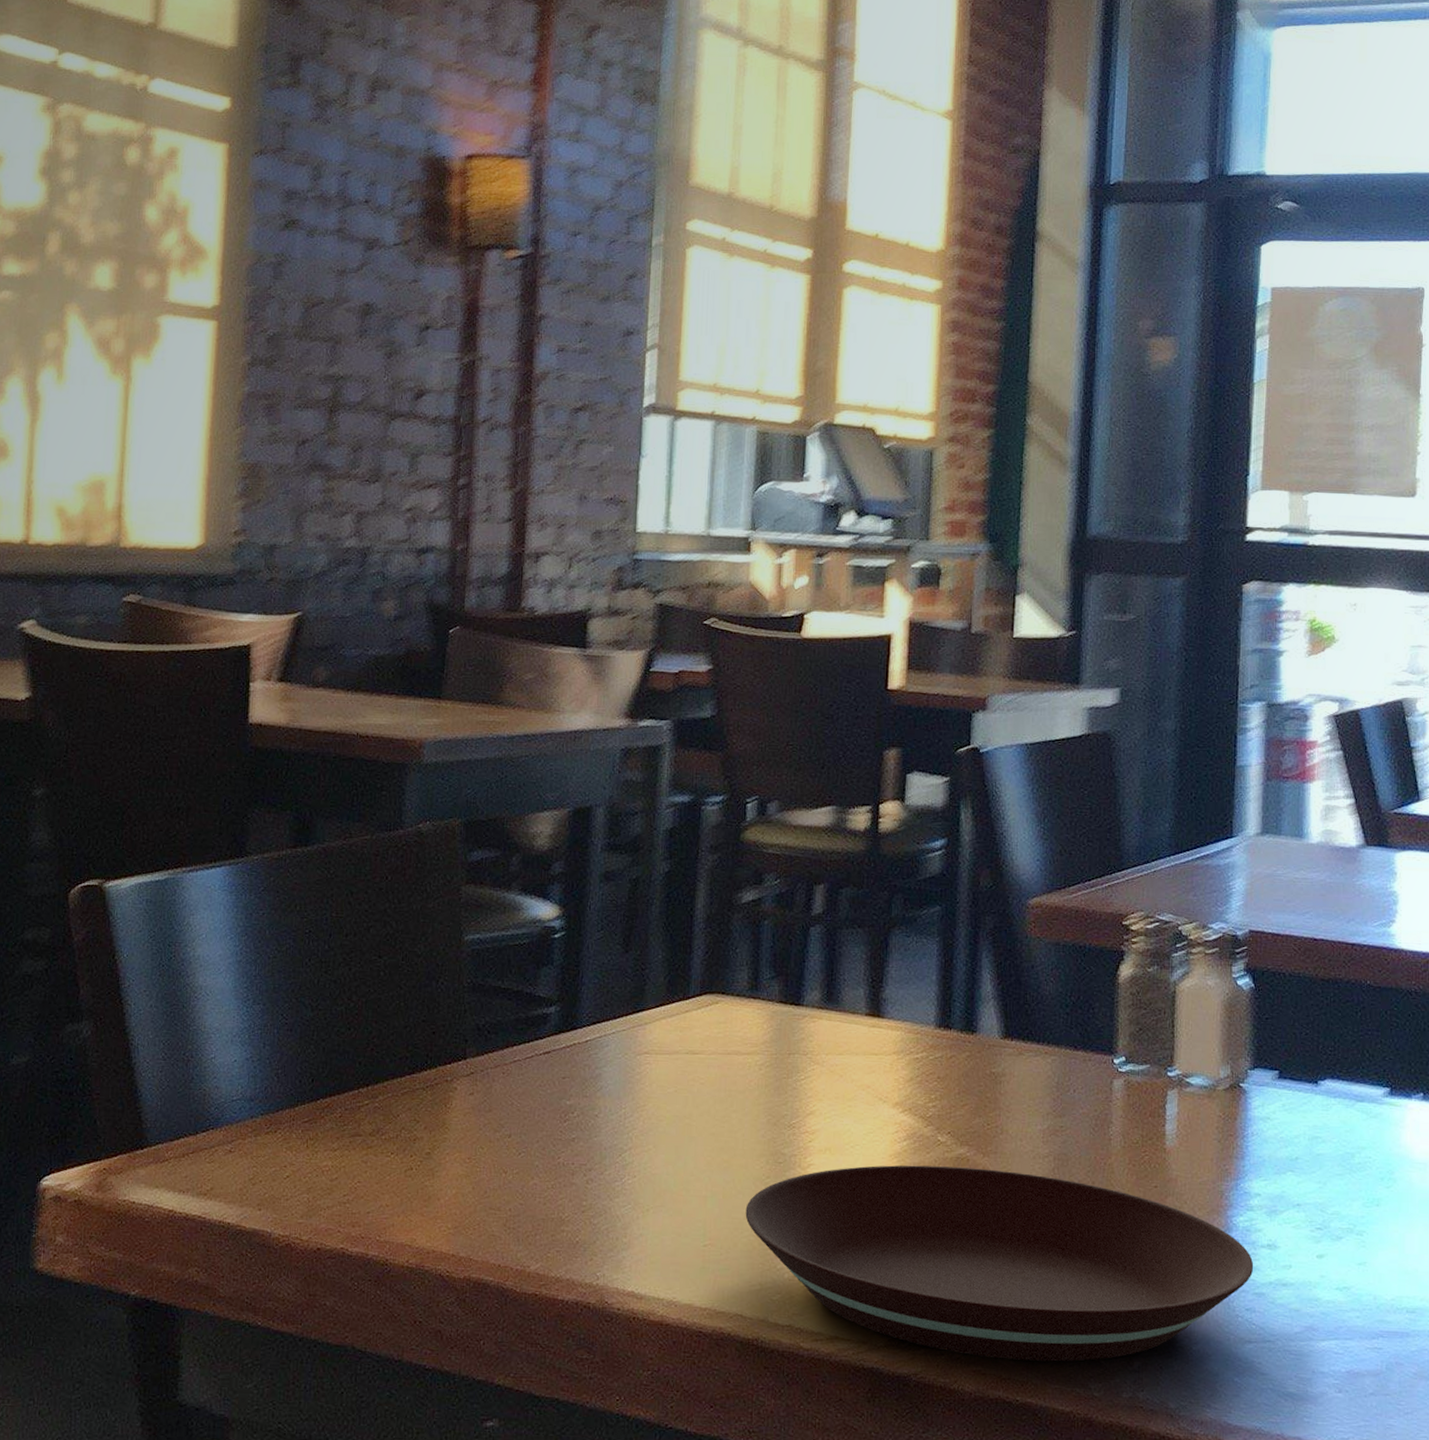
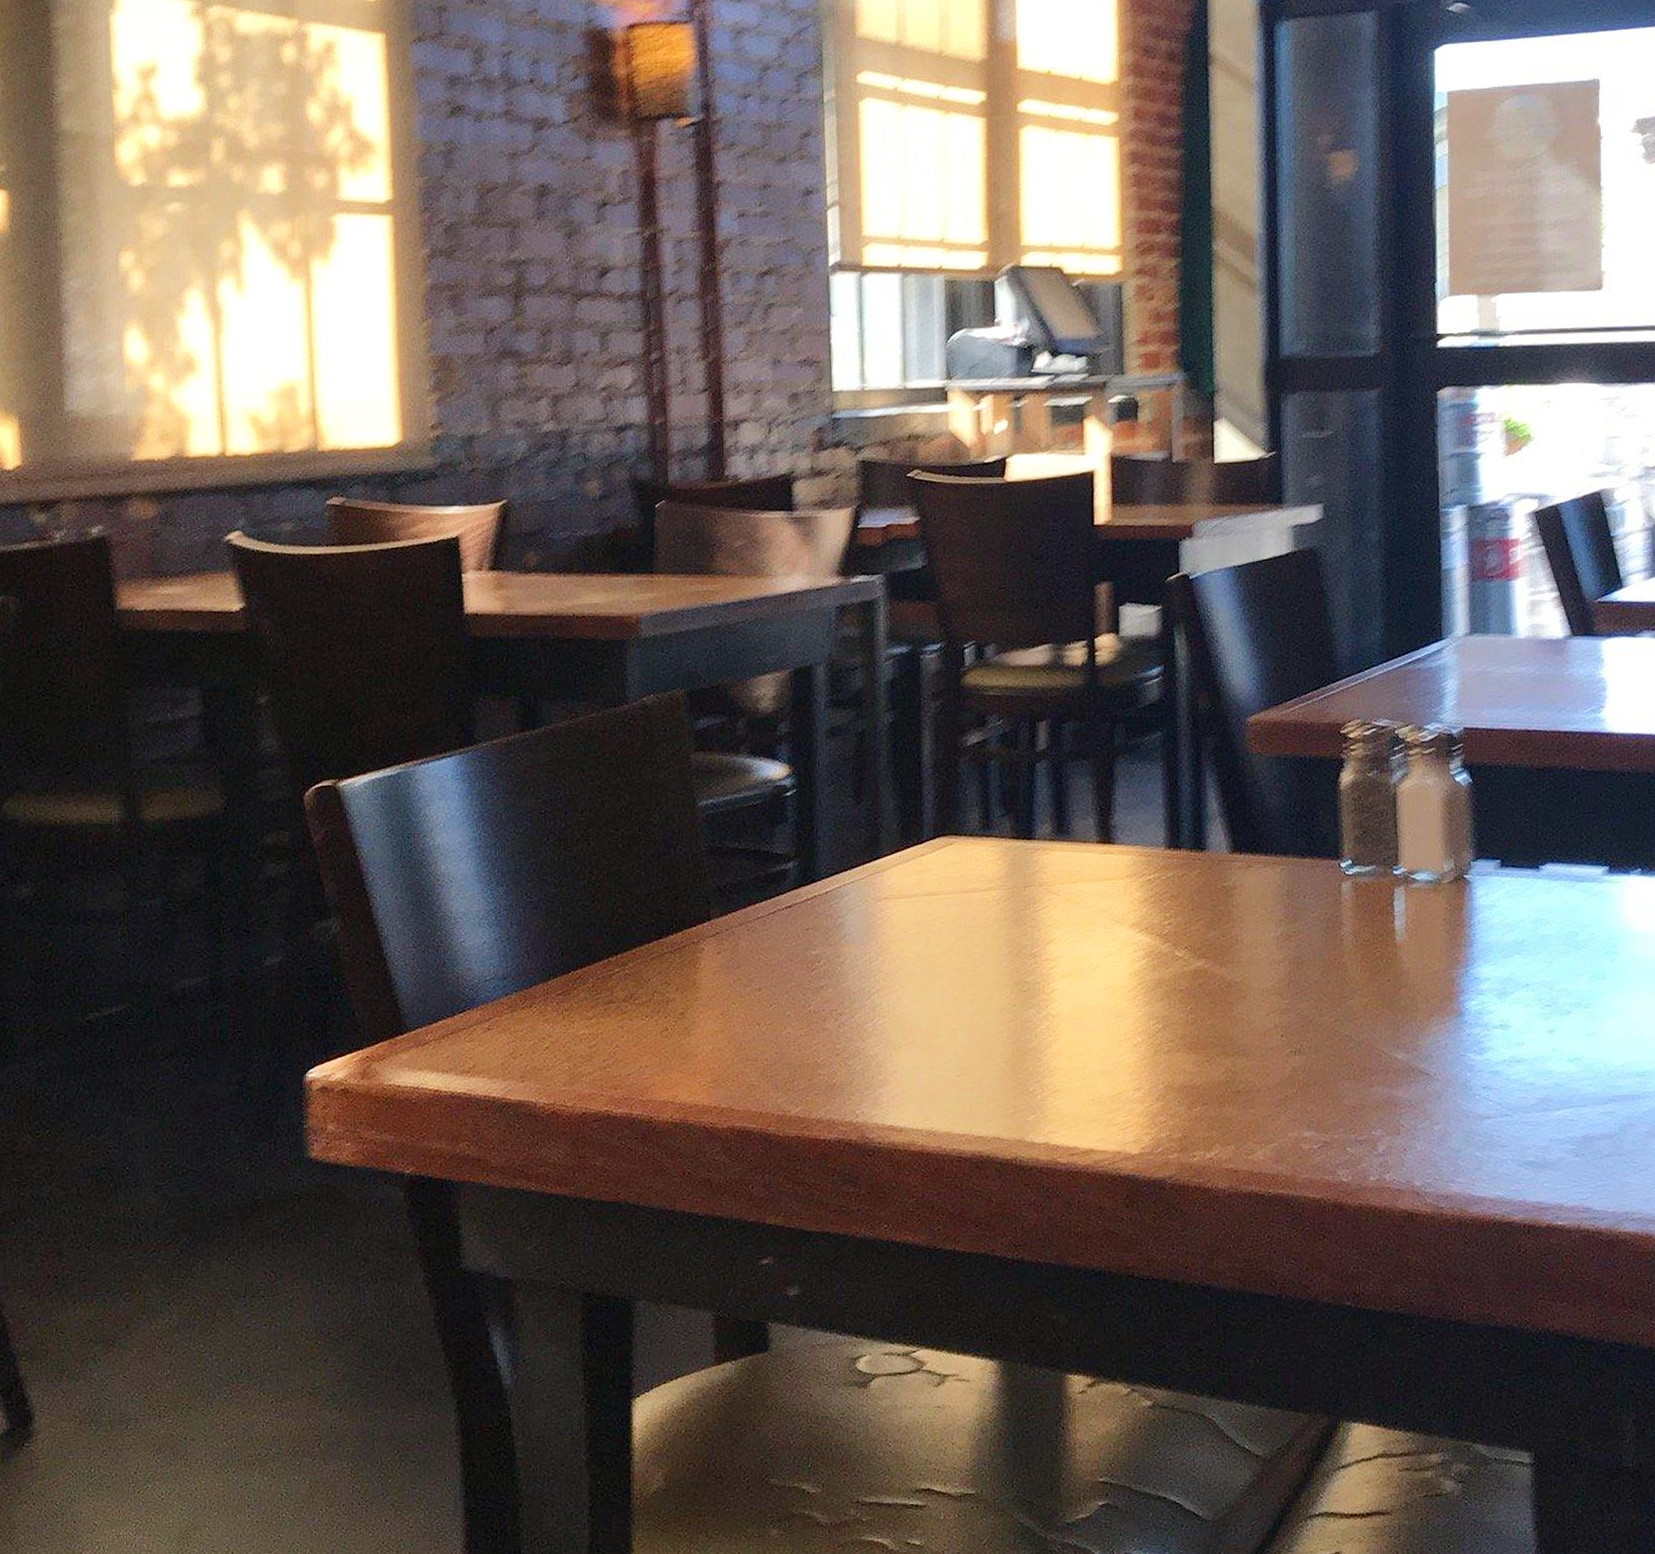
plate: present [745,1165,1254,1362] -> none [994,978,1488,1156]

